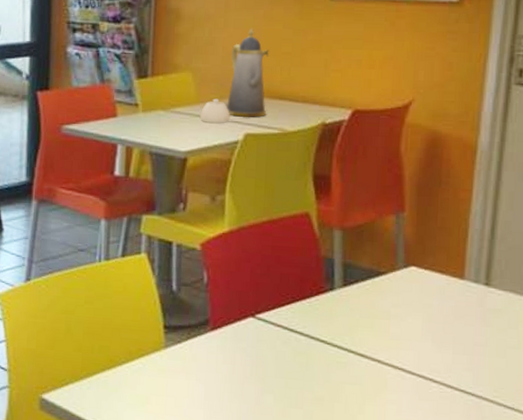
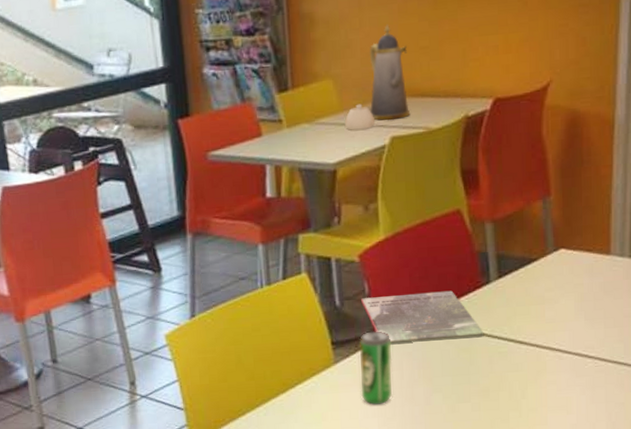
beverage can: none [189,320,225,397] -> present [359,331,393,405]
magazine: none [198,286,324,343] -> present [360,290,484,344]

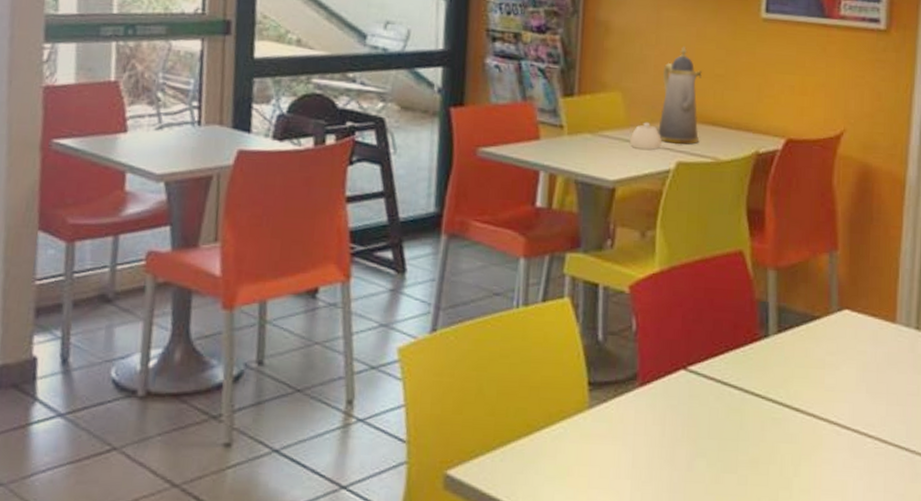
beverage can: present [359,331,393,405] -> none [615,375,655,464]
magazine: present [360,290,484,344] -> none [626,335,758,397]

